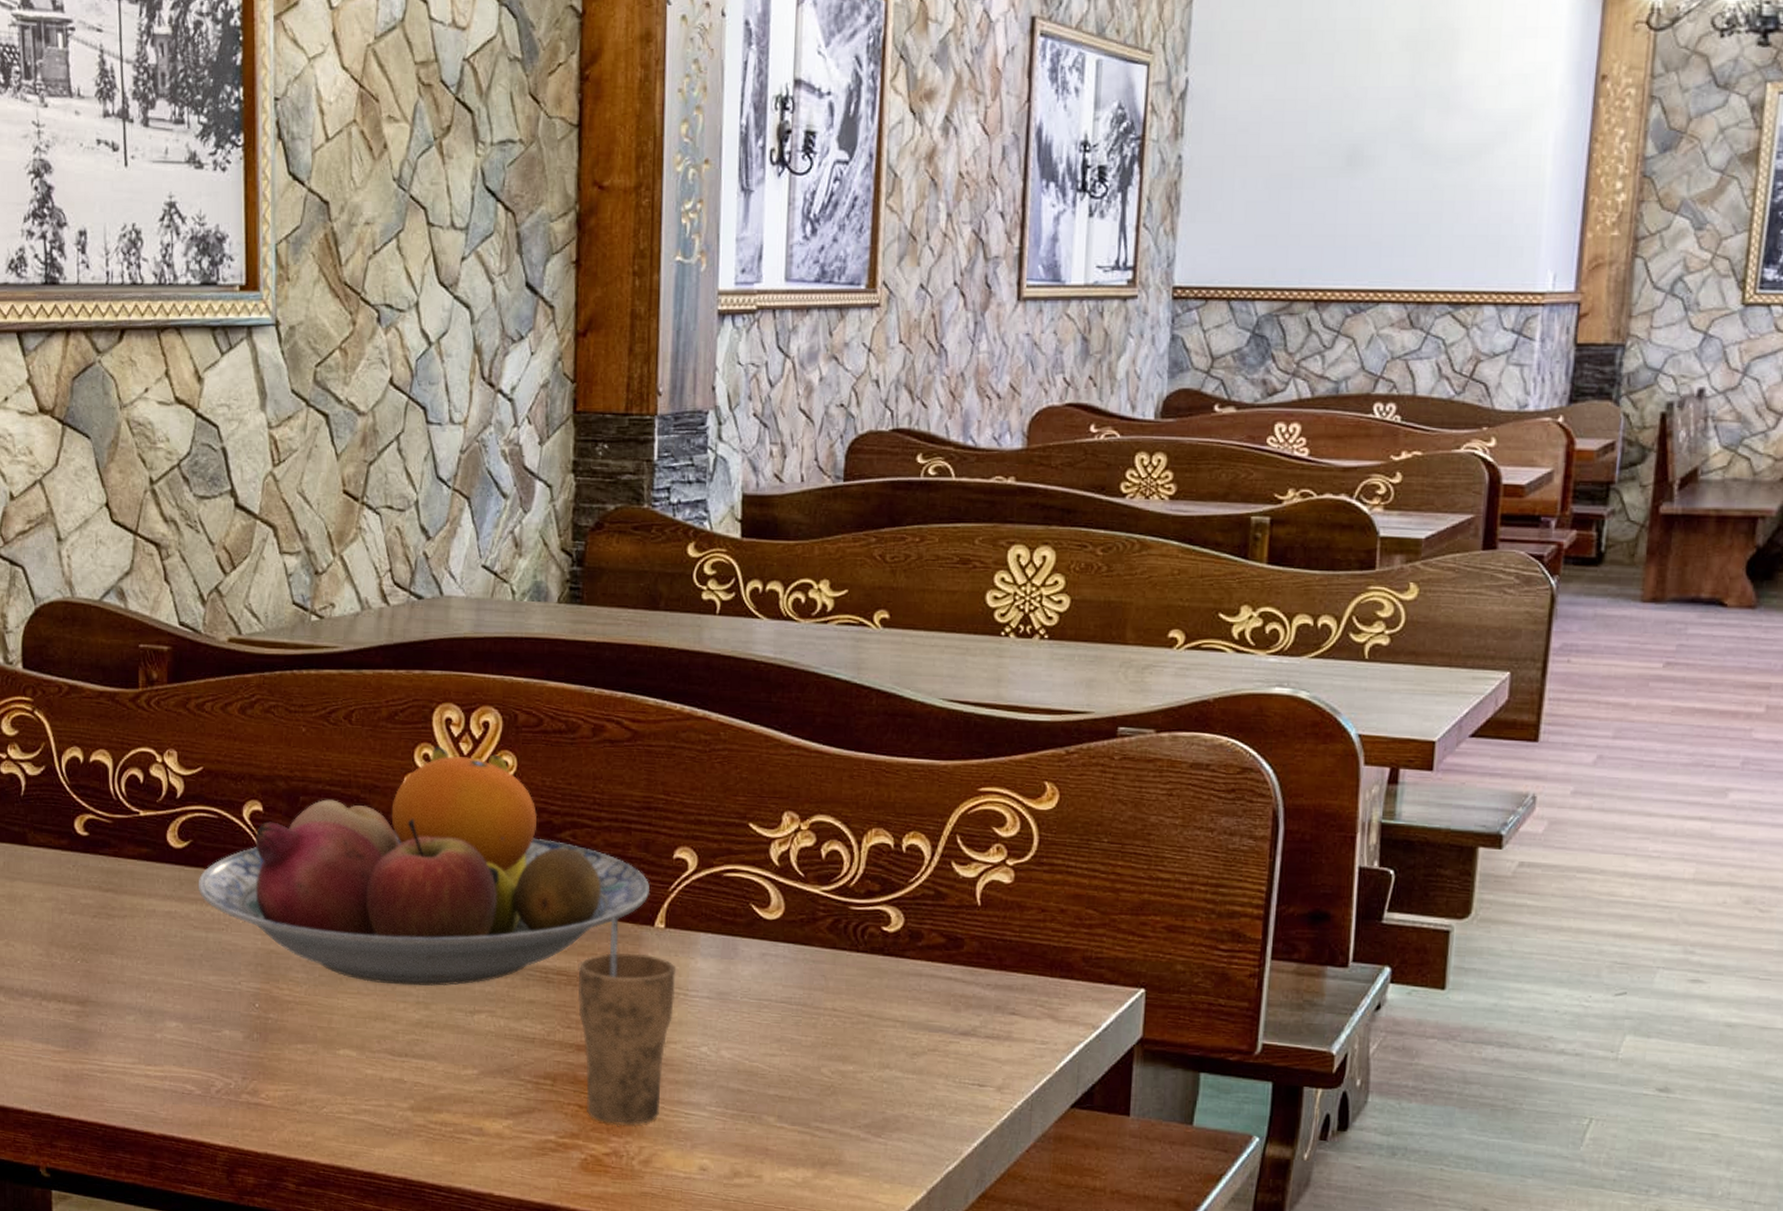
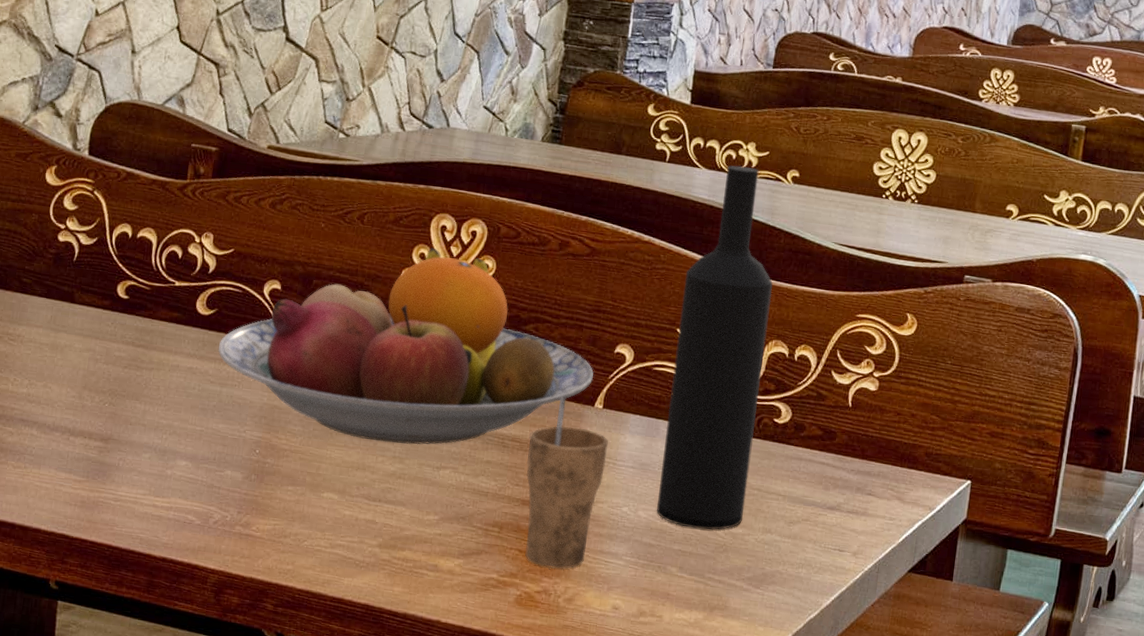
wine bottle: none [743,611,867,1069] -> present [657,165,773,531]

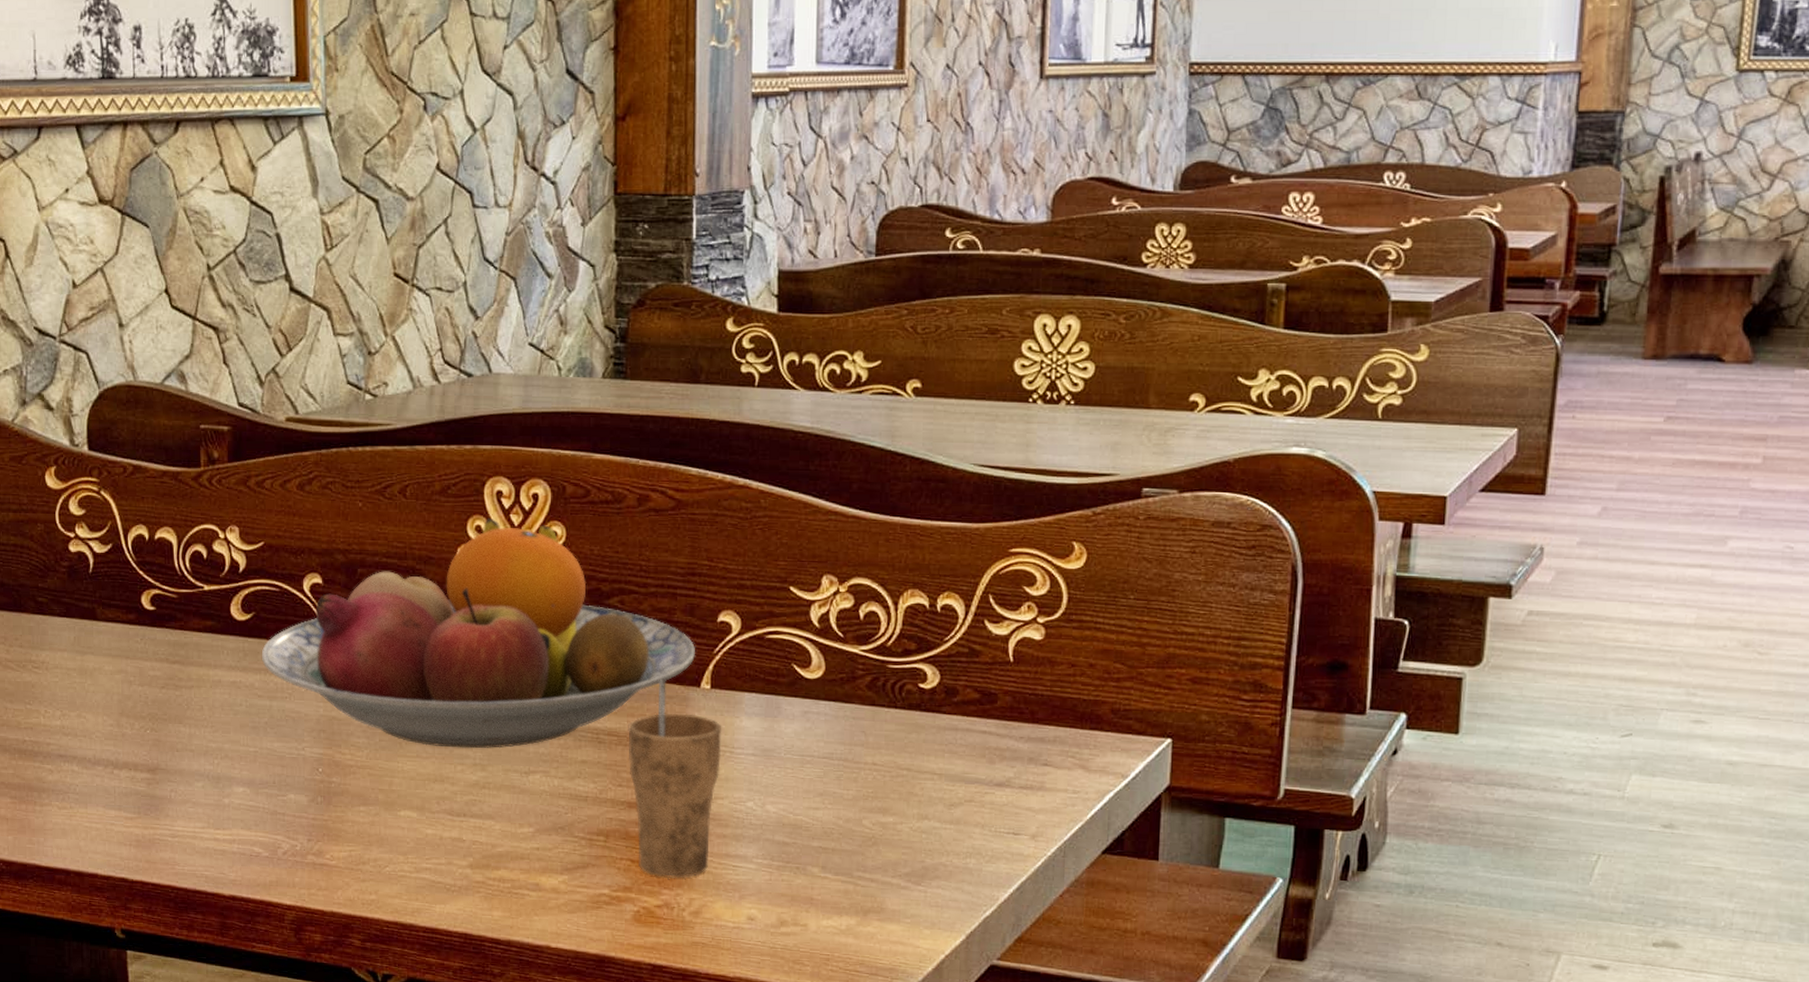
wine bottle: present [657,165,773,531] -> none [788,381,902,821]

